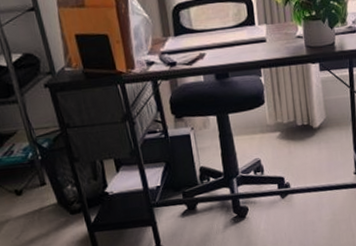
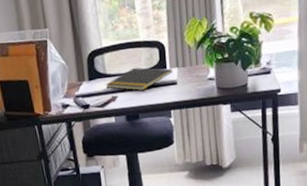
notepad: none [192,23,262,48] -> present [105,67,173,91]

